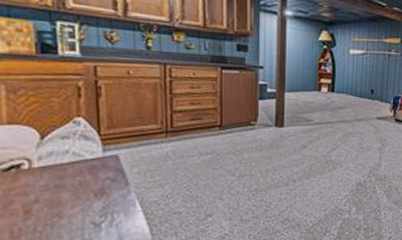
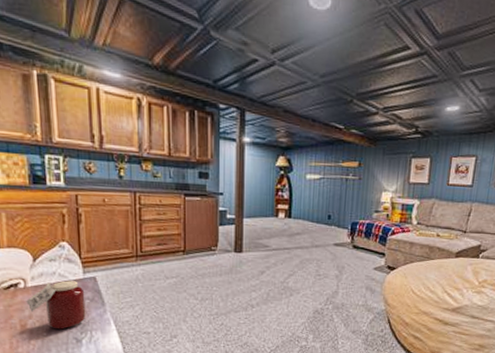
jar: none [31,160,106,214] -> present [26,281,86,330]

